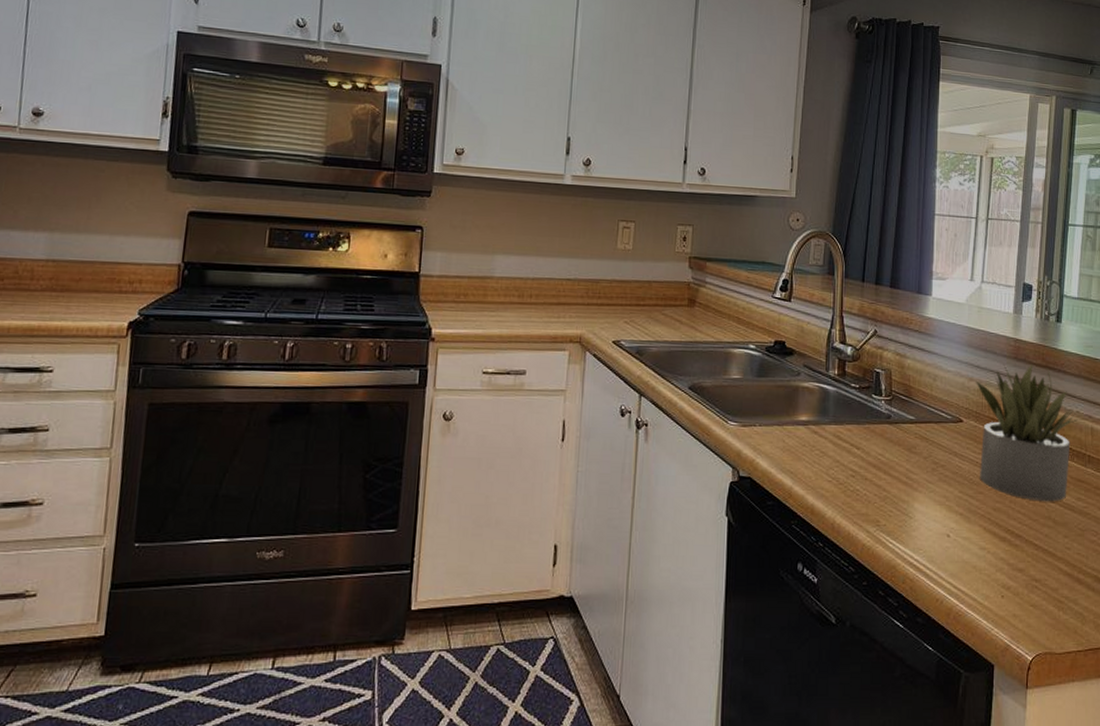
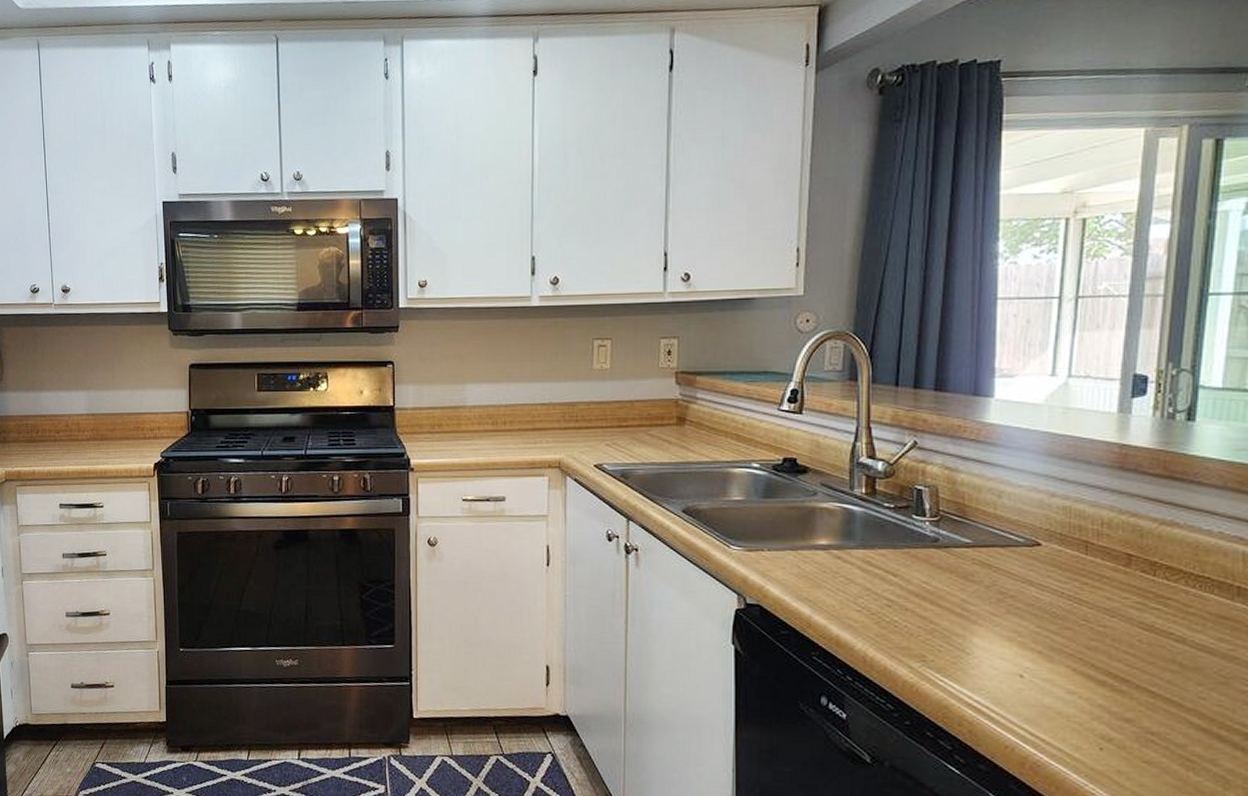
succulent plant: present [976,364,1080,502] -> none [1060,475,1225,642]

